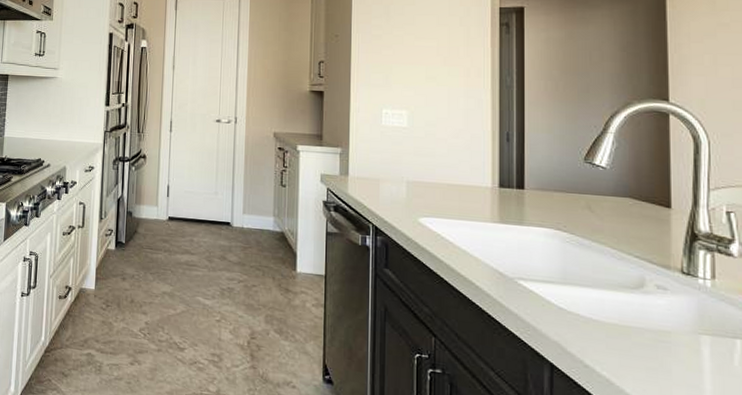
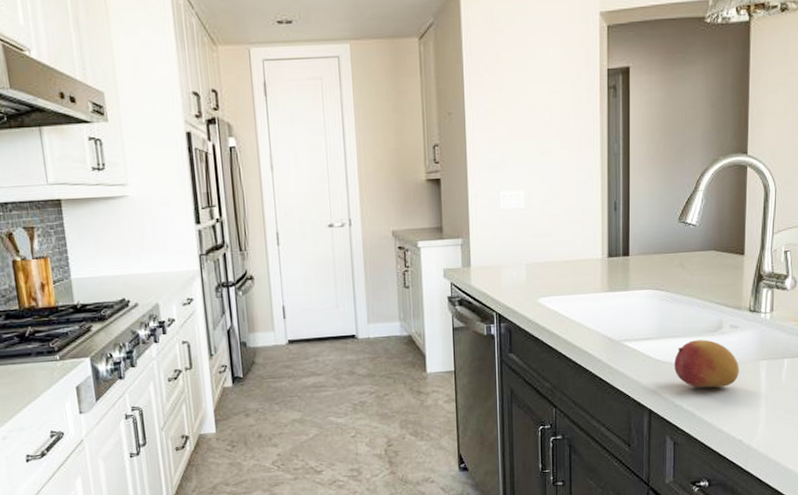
fruit: none [583,294,672,357] -> present [675,339,739,388]

